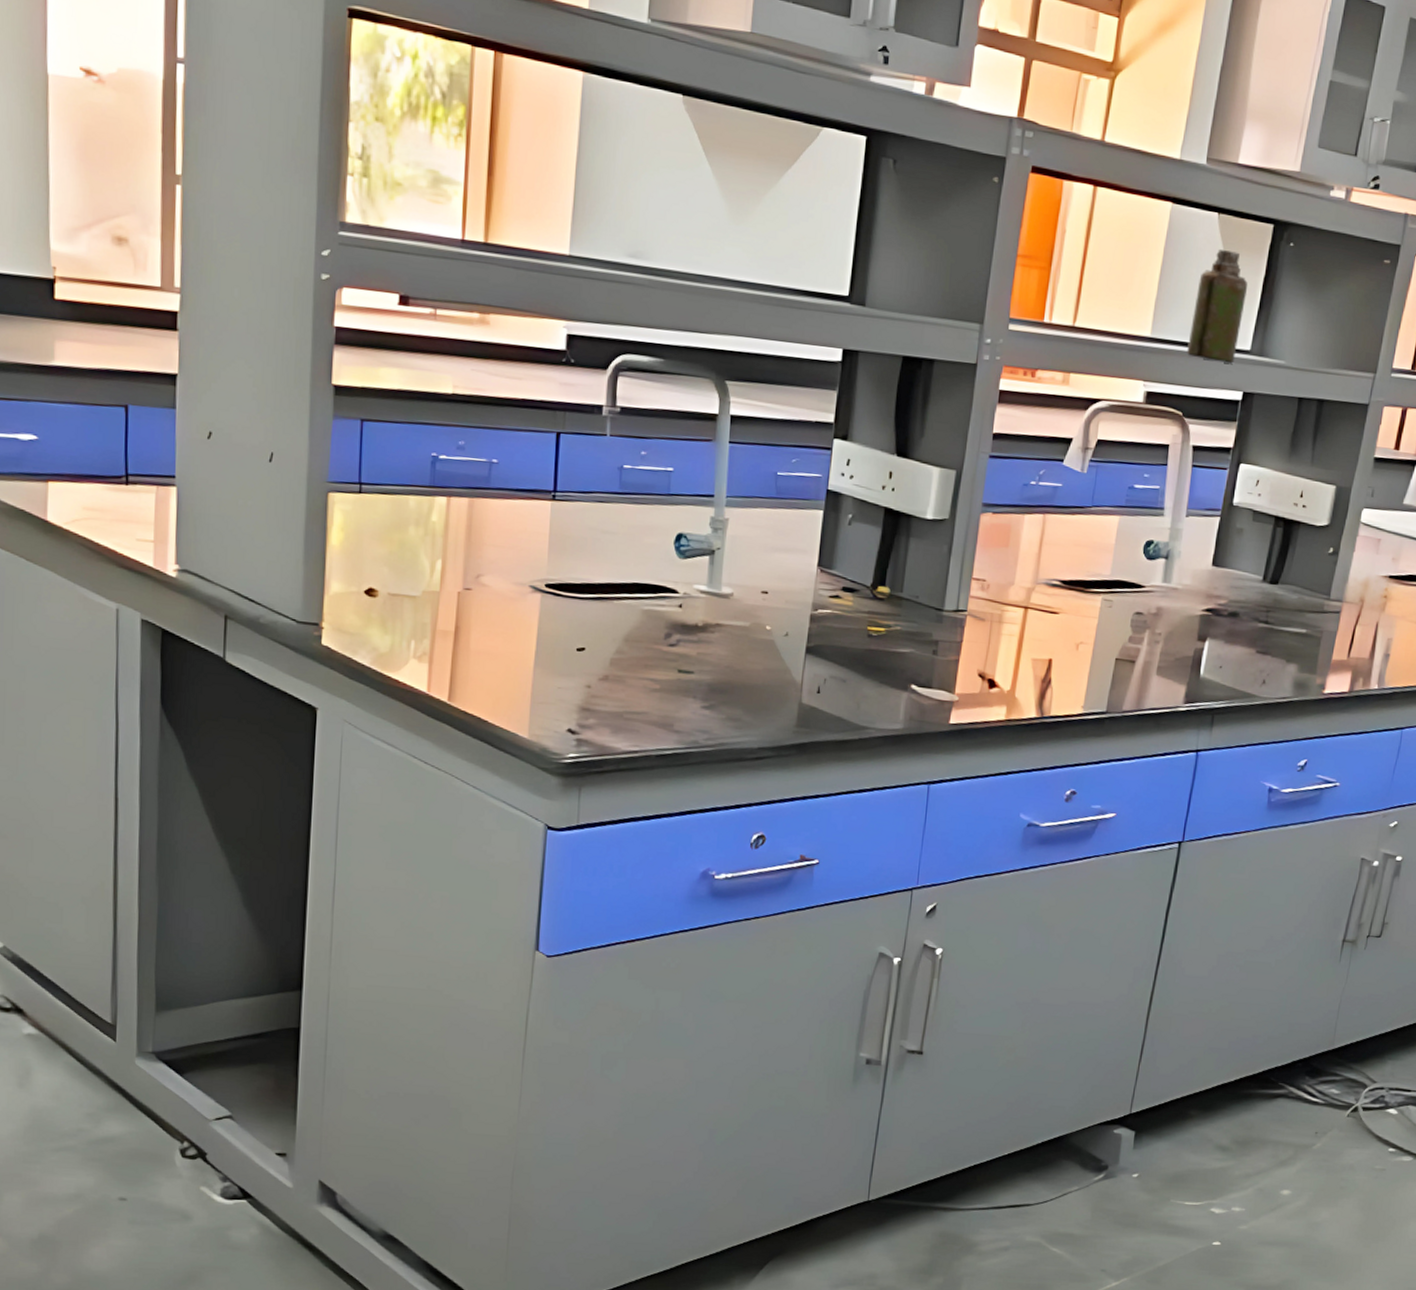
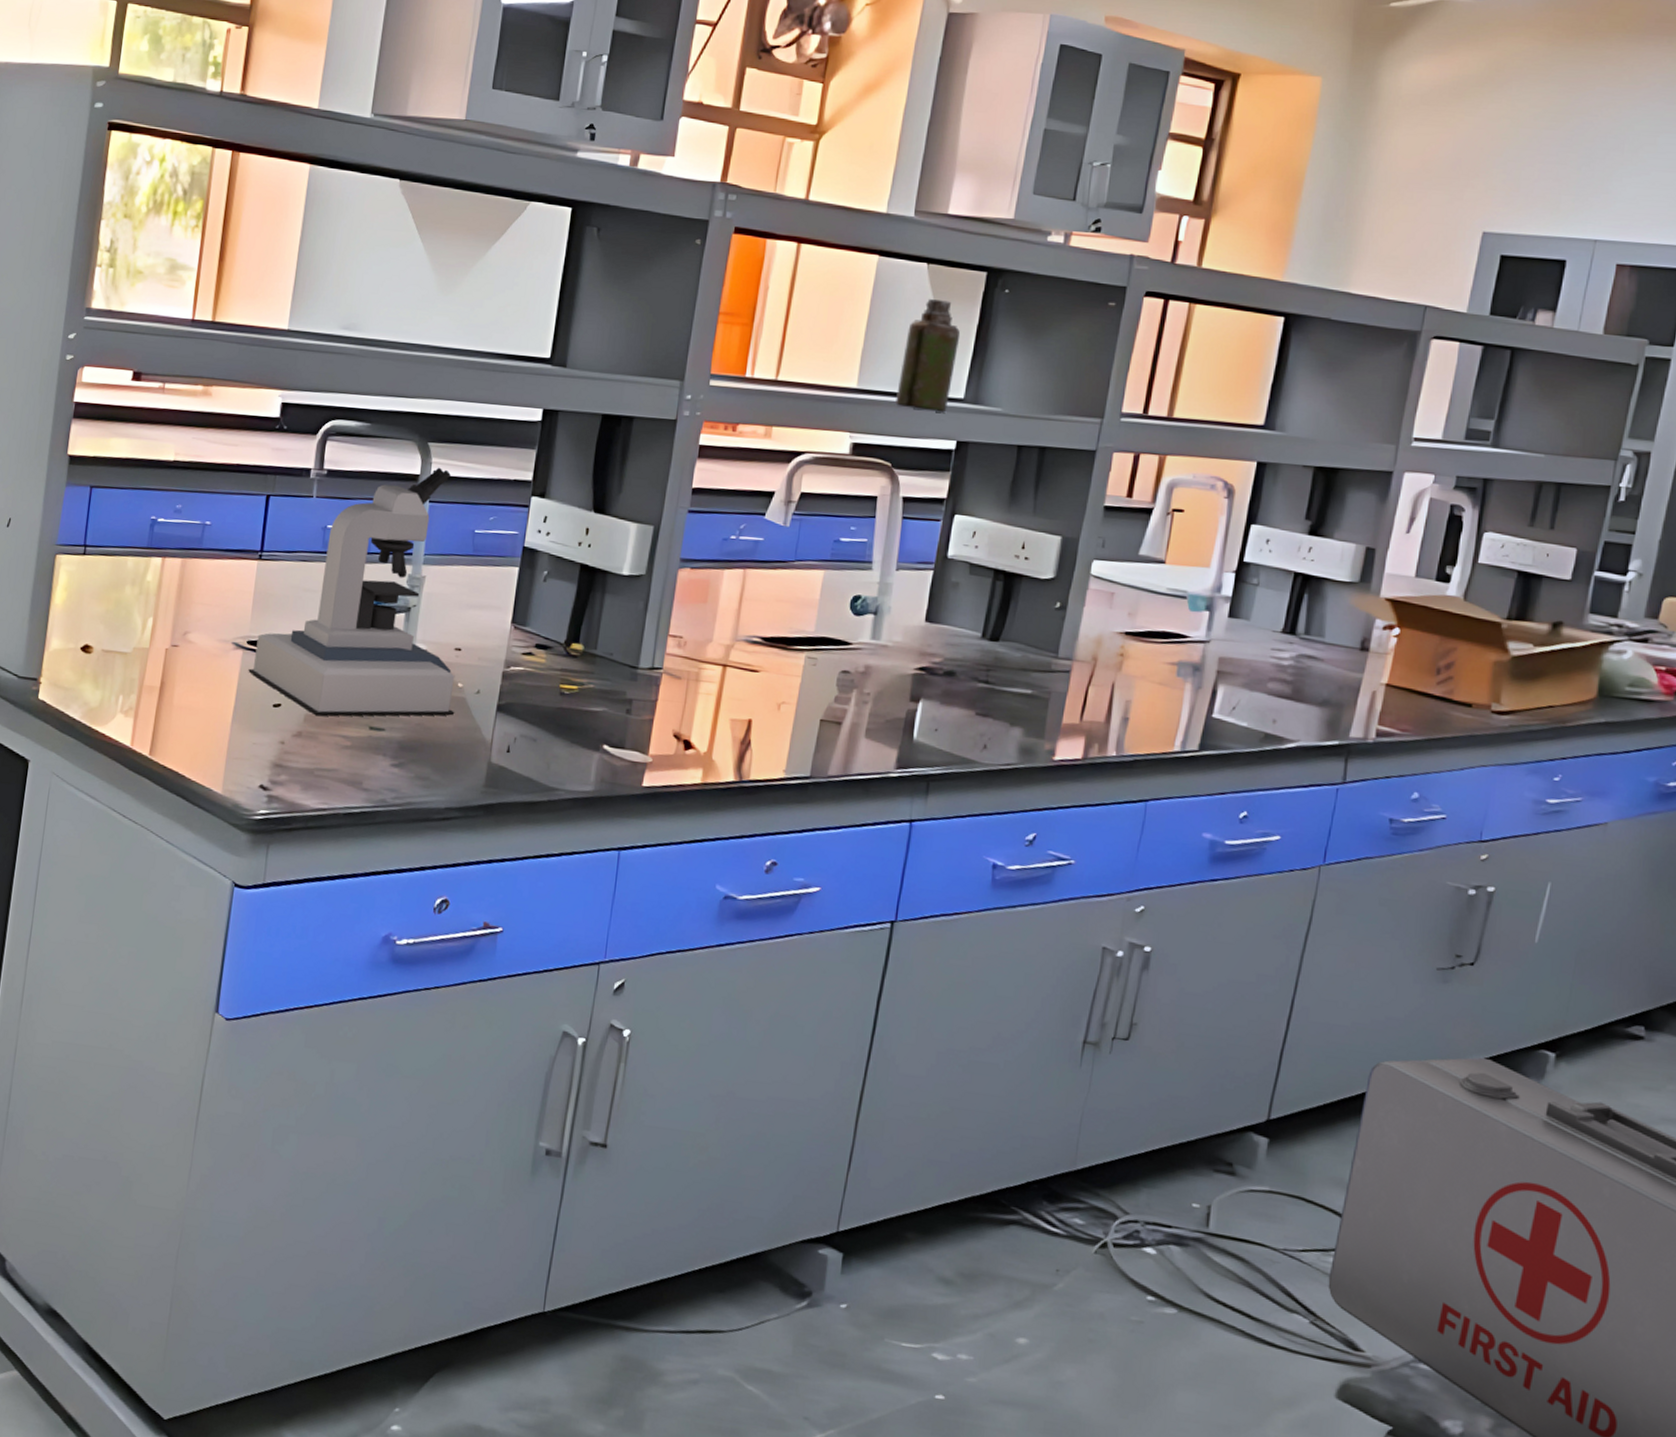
microscope: none [548,407,764,660] -> present [248,467,455,717]

